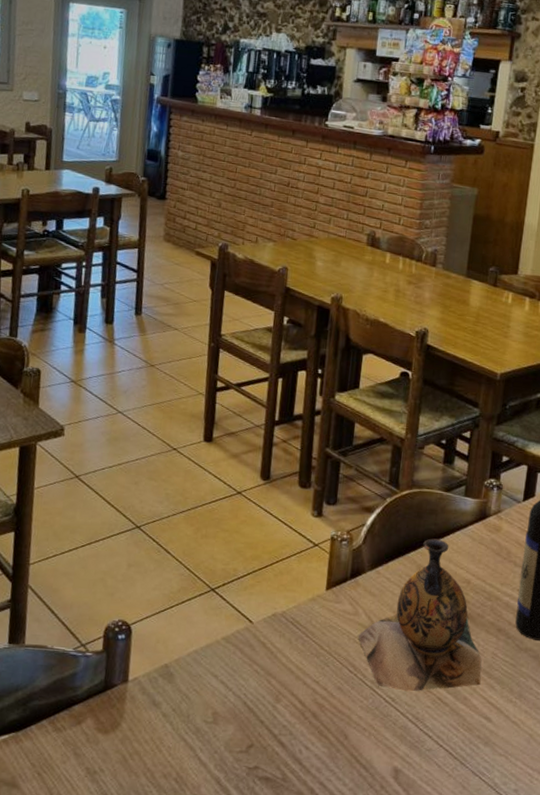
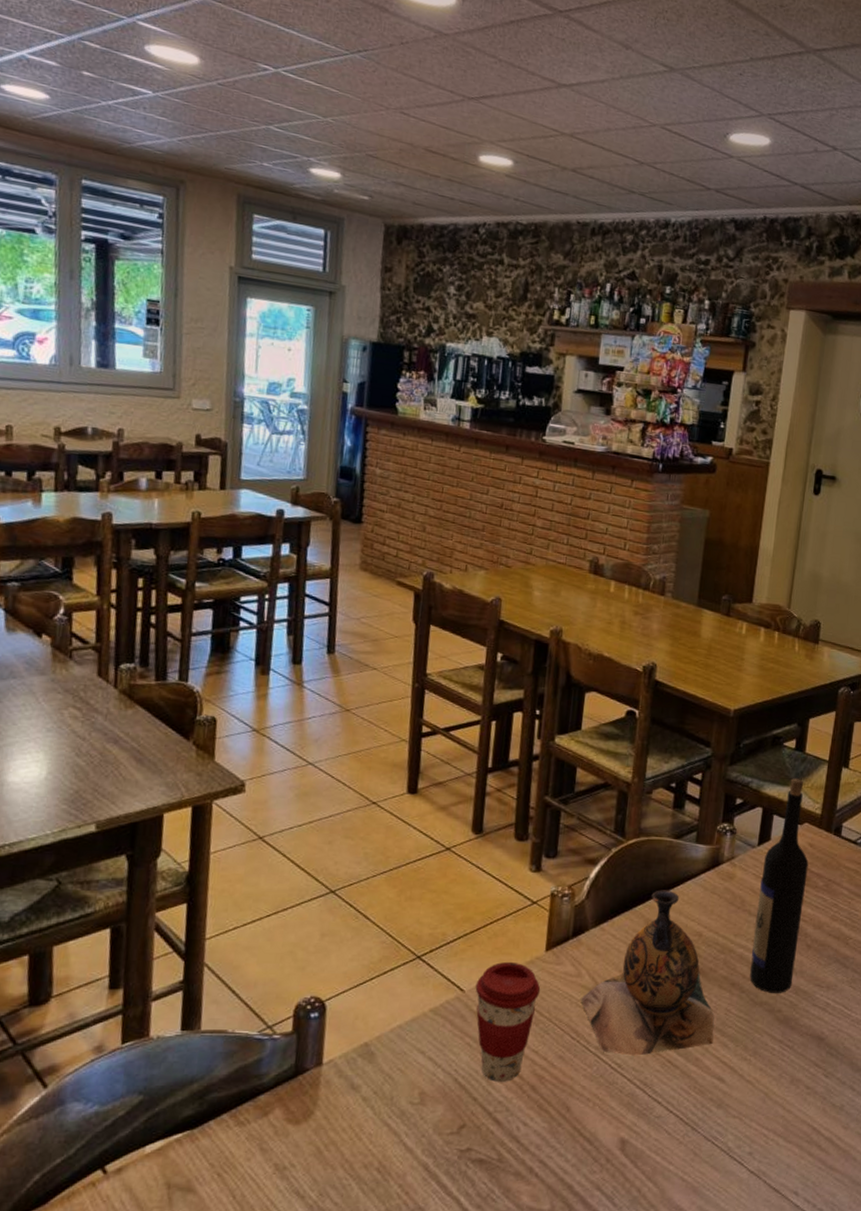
coffee cup: none [262,597,322,708] -> present [475,961,541,1082]

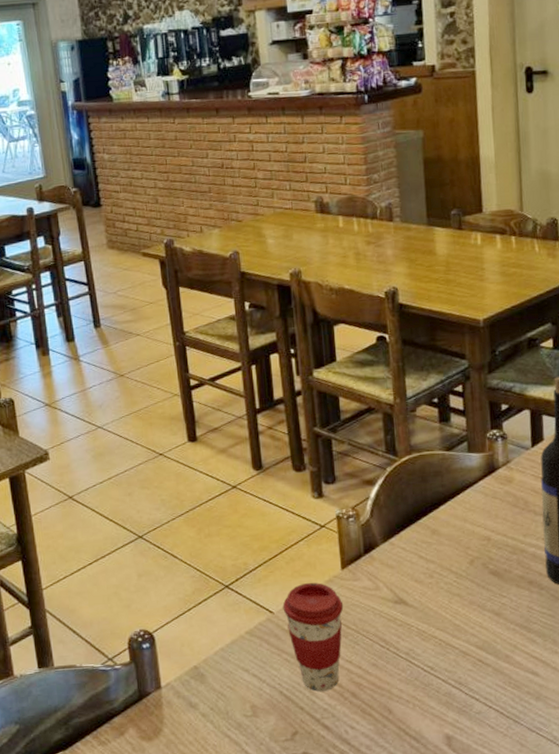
vase: present [581,890,714,1056] -> none [383,500,520,659]

